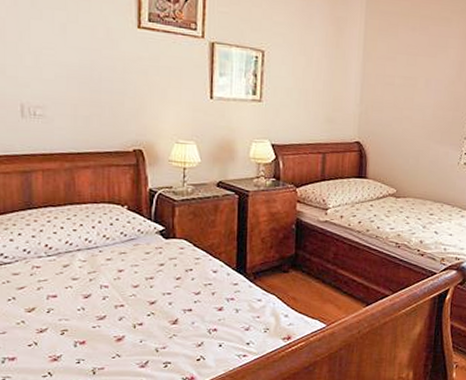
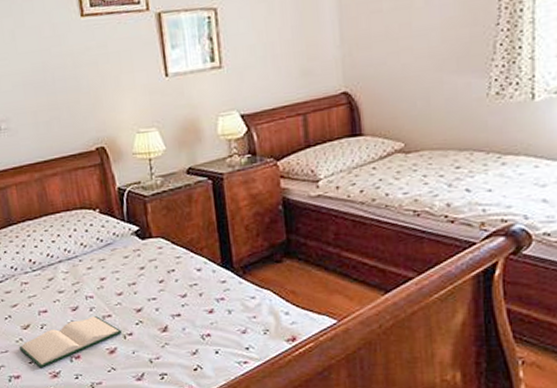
hardback book: none [19,305,133,351] -> present [18,316,123,368]

